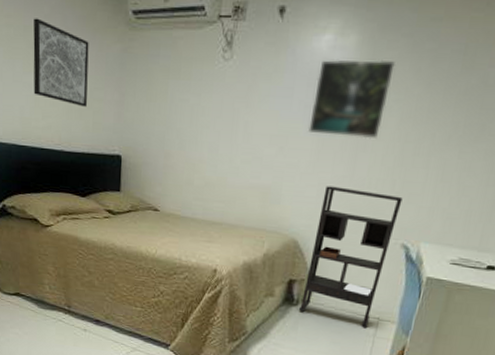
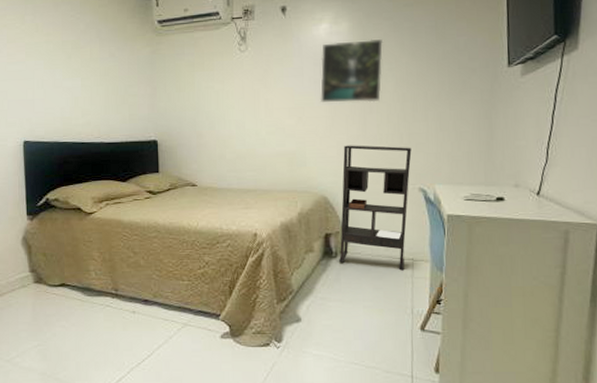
wall art: present [33,18,89,107] -> none [71,34,122,102]

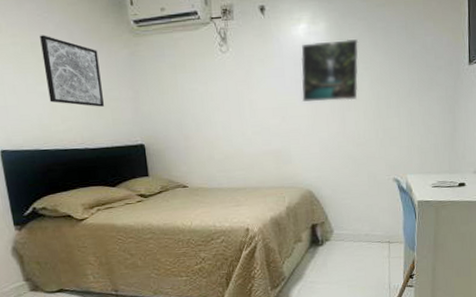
wall art: none [71,34,122,102] -> present [40,35,104,107]
bookshelf: present [339,145,412,271] -> none [325,141,387,253]

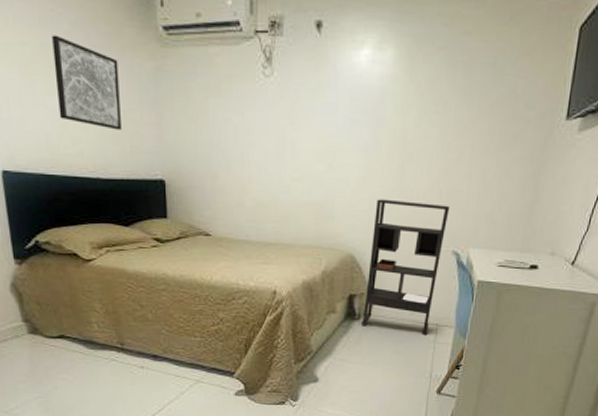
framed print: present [301,39,359,102] -> none [355,72,433,151]
bookshelf: none [325,141,387,253] -> present [362,199,450,336]

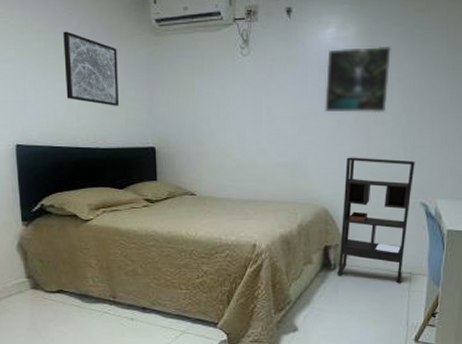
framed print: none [355,72,433,151] -> present [325,45,392,113]

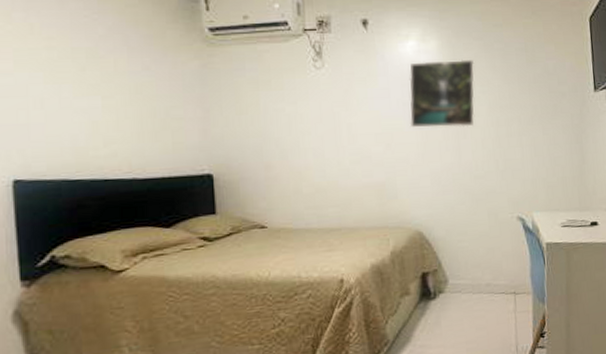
wall art: present [63,31,119,106] -> none [85,39,163,128]
bookshelf: present [338,157,415,284] -> none [437,173,509,306]

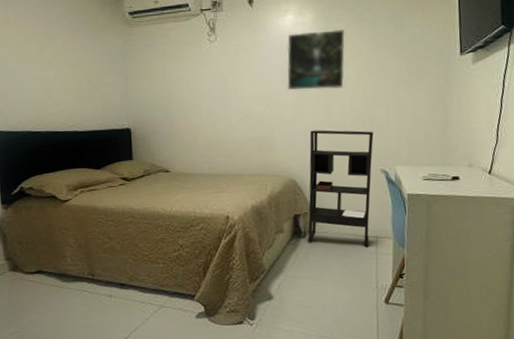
bookshelf: none [437,173,509,306] -> present [308,130,374,248]

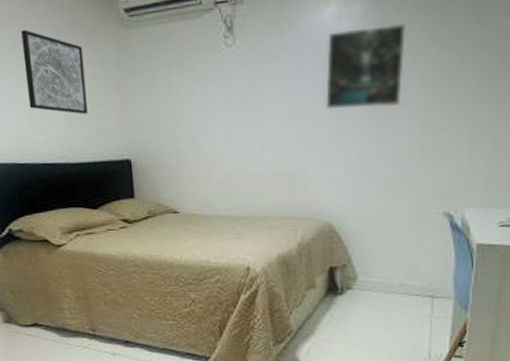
wall art: none [42,25,95,92] -> present [21,29,87,114]
bookshelf: present [308,130,374,248] -> none [345,161,437,309]

